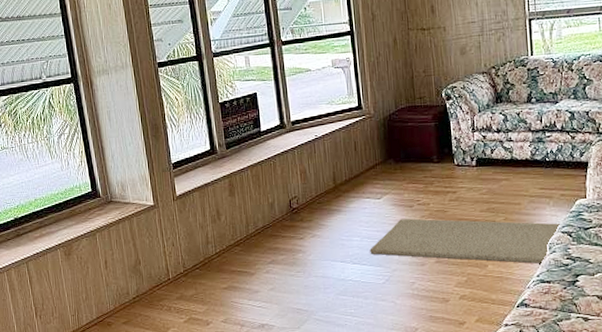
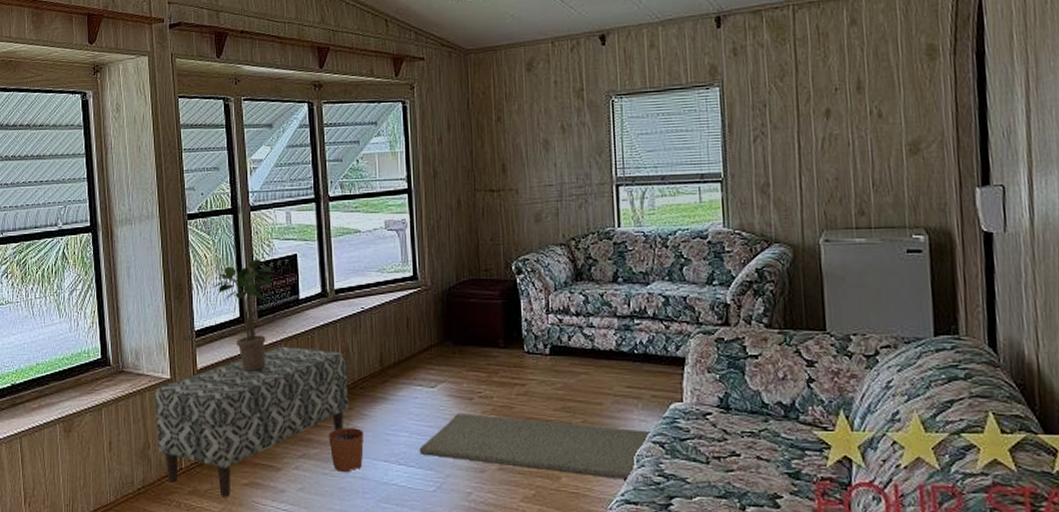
bench: none [142,171,309,300] -> present [155,346,349,497]
potted plant: none [184,98,240,195] -> present [212,259,276,371]
plant pot: none [293,229,323,273] -> present [329,419,364,472]

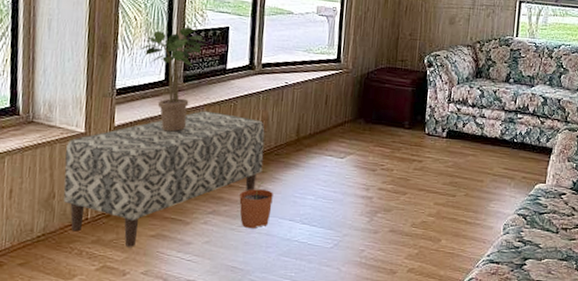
rug: present [419,413,650,481] -> none [322,182,517,245]

